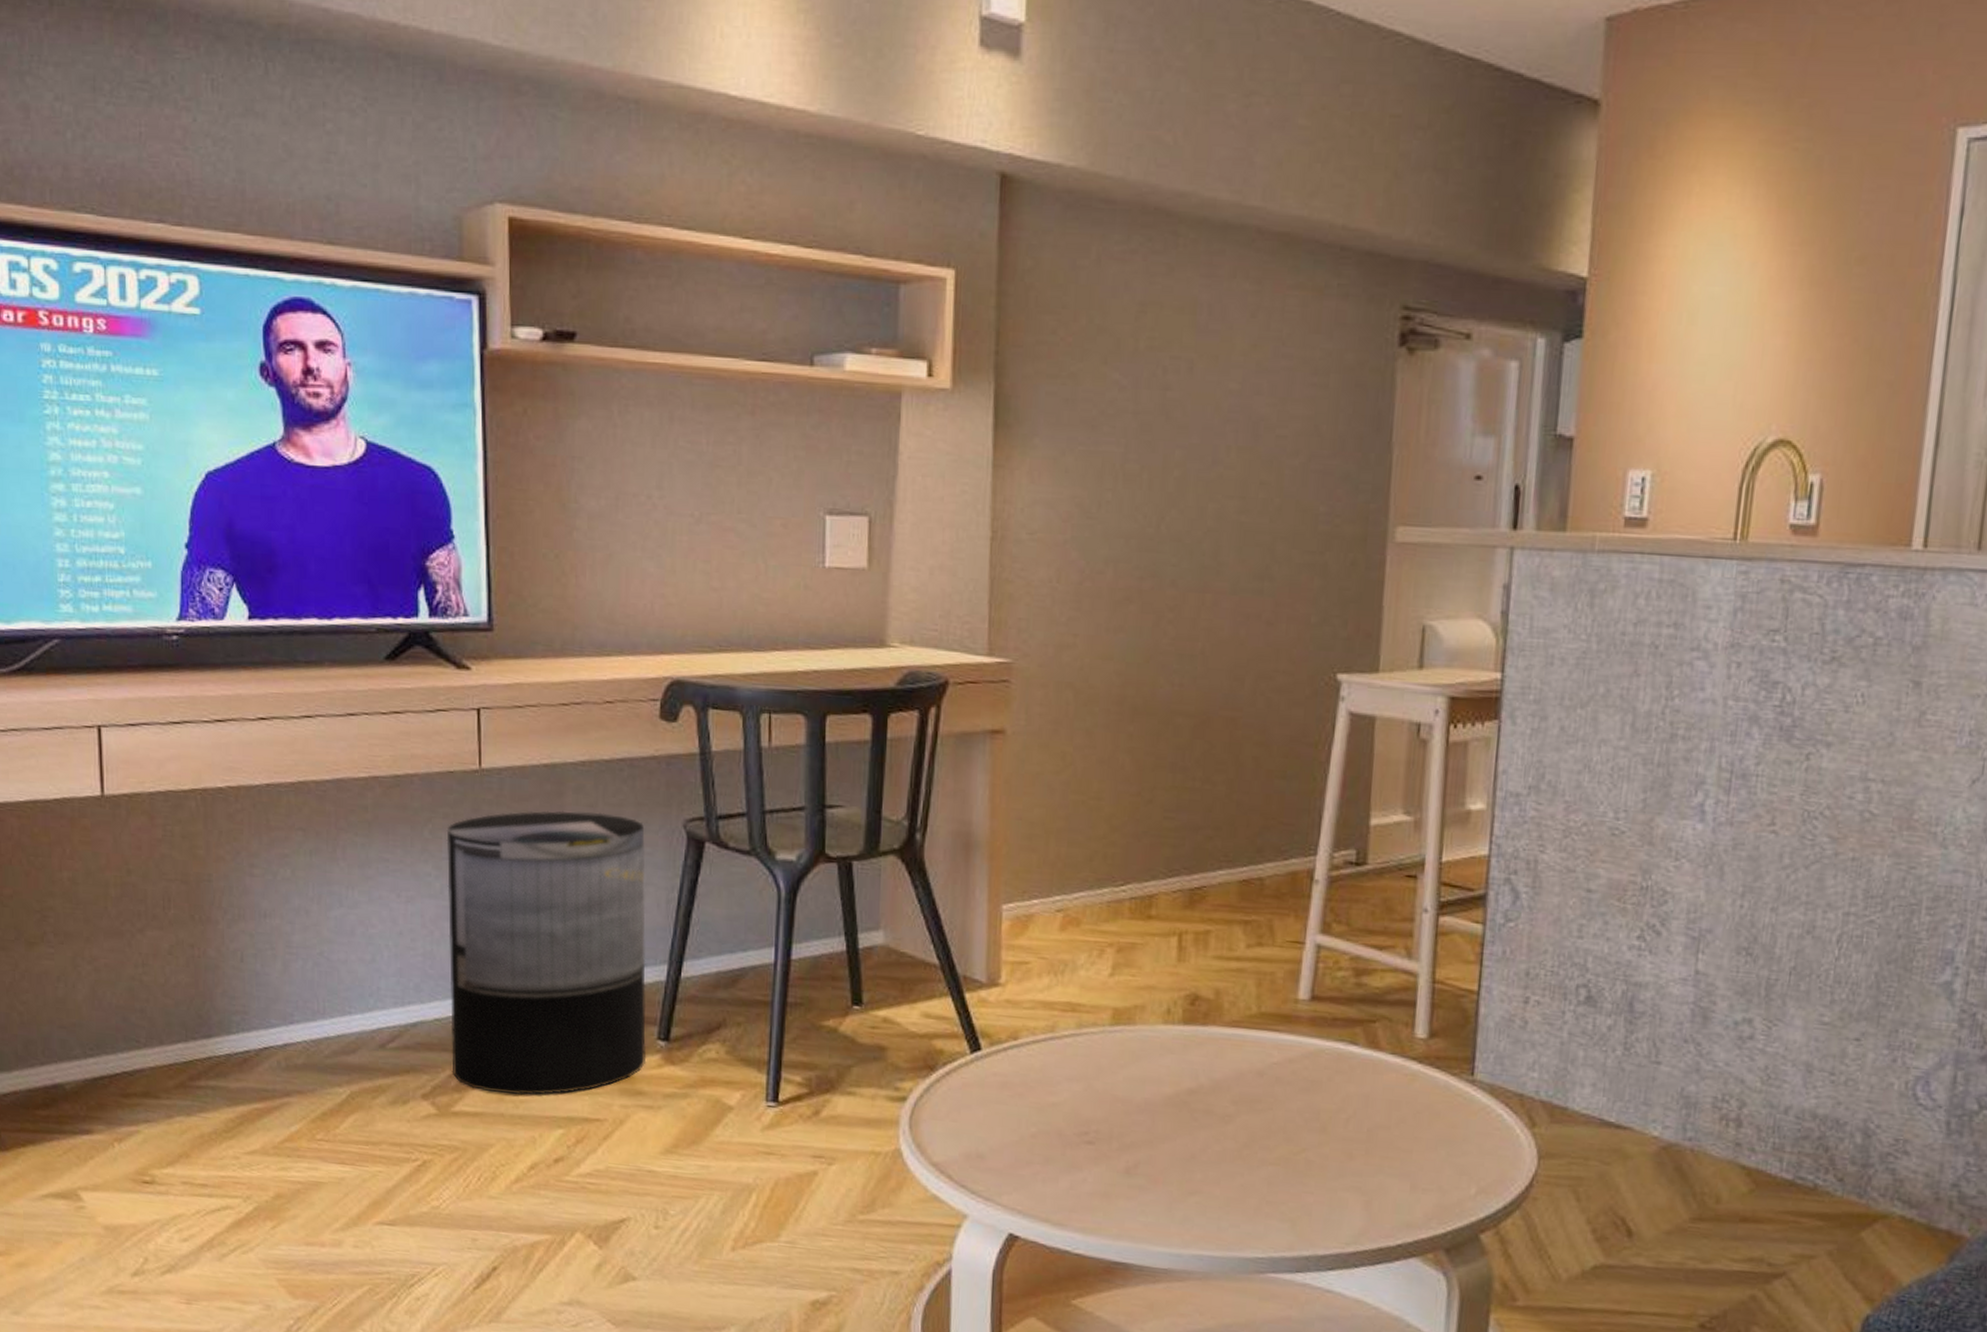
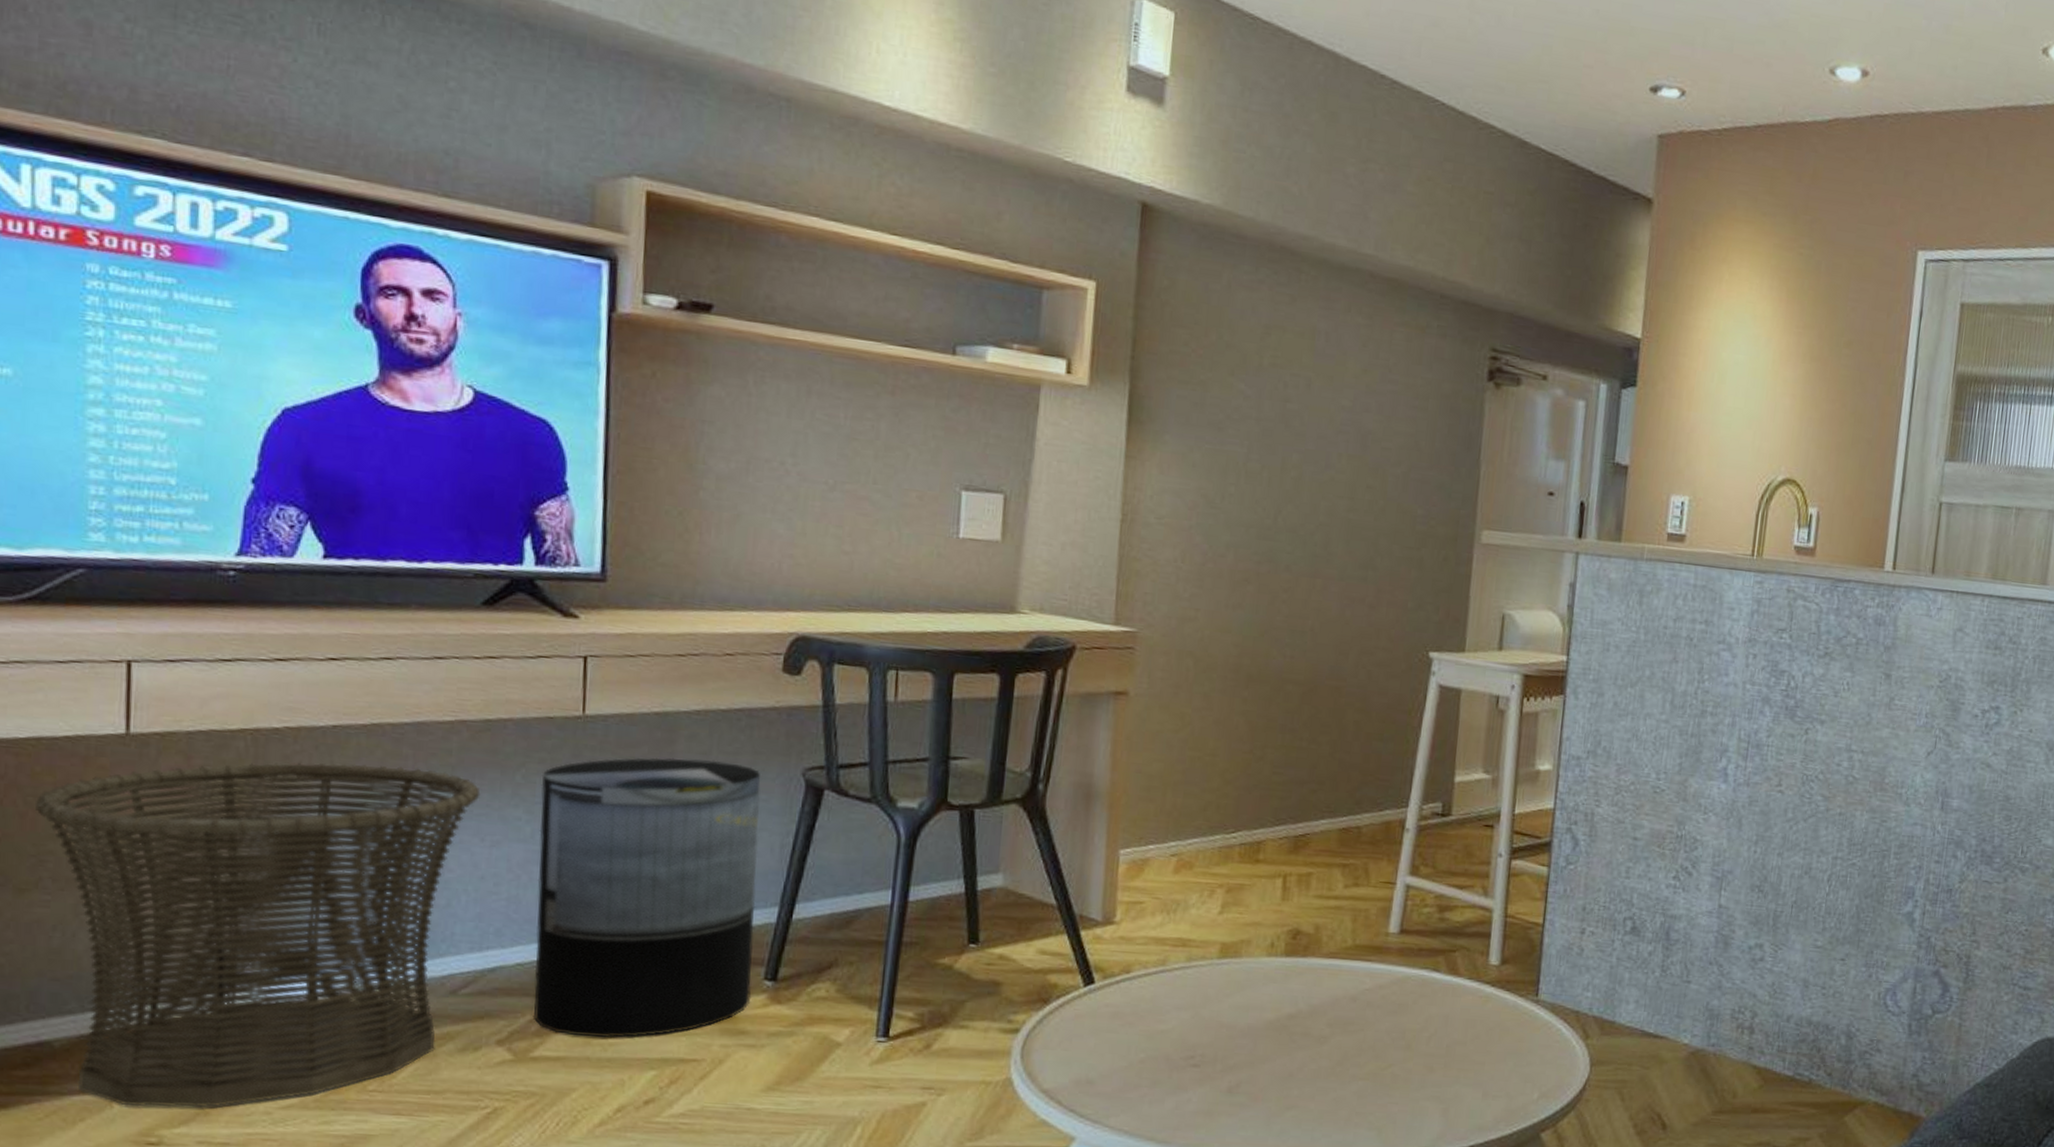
basket: none [35,821,395,1151] -> present [34,762,481,1108]

